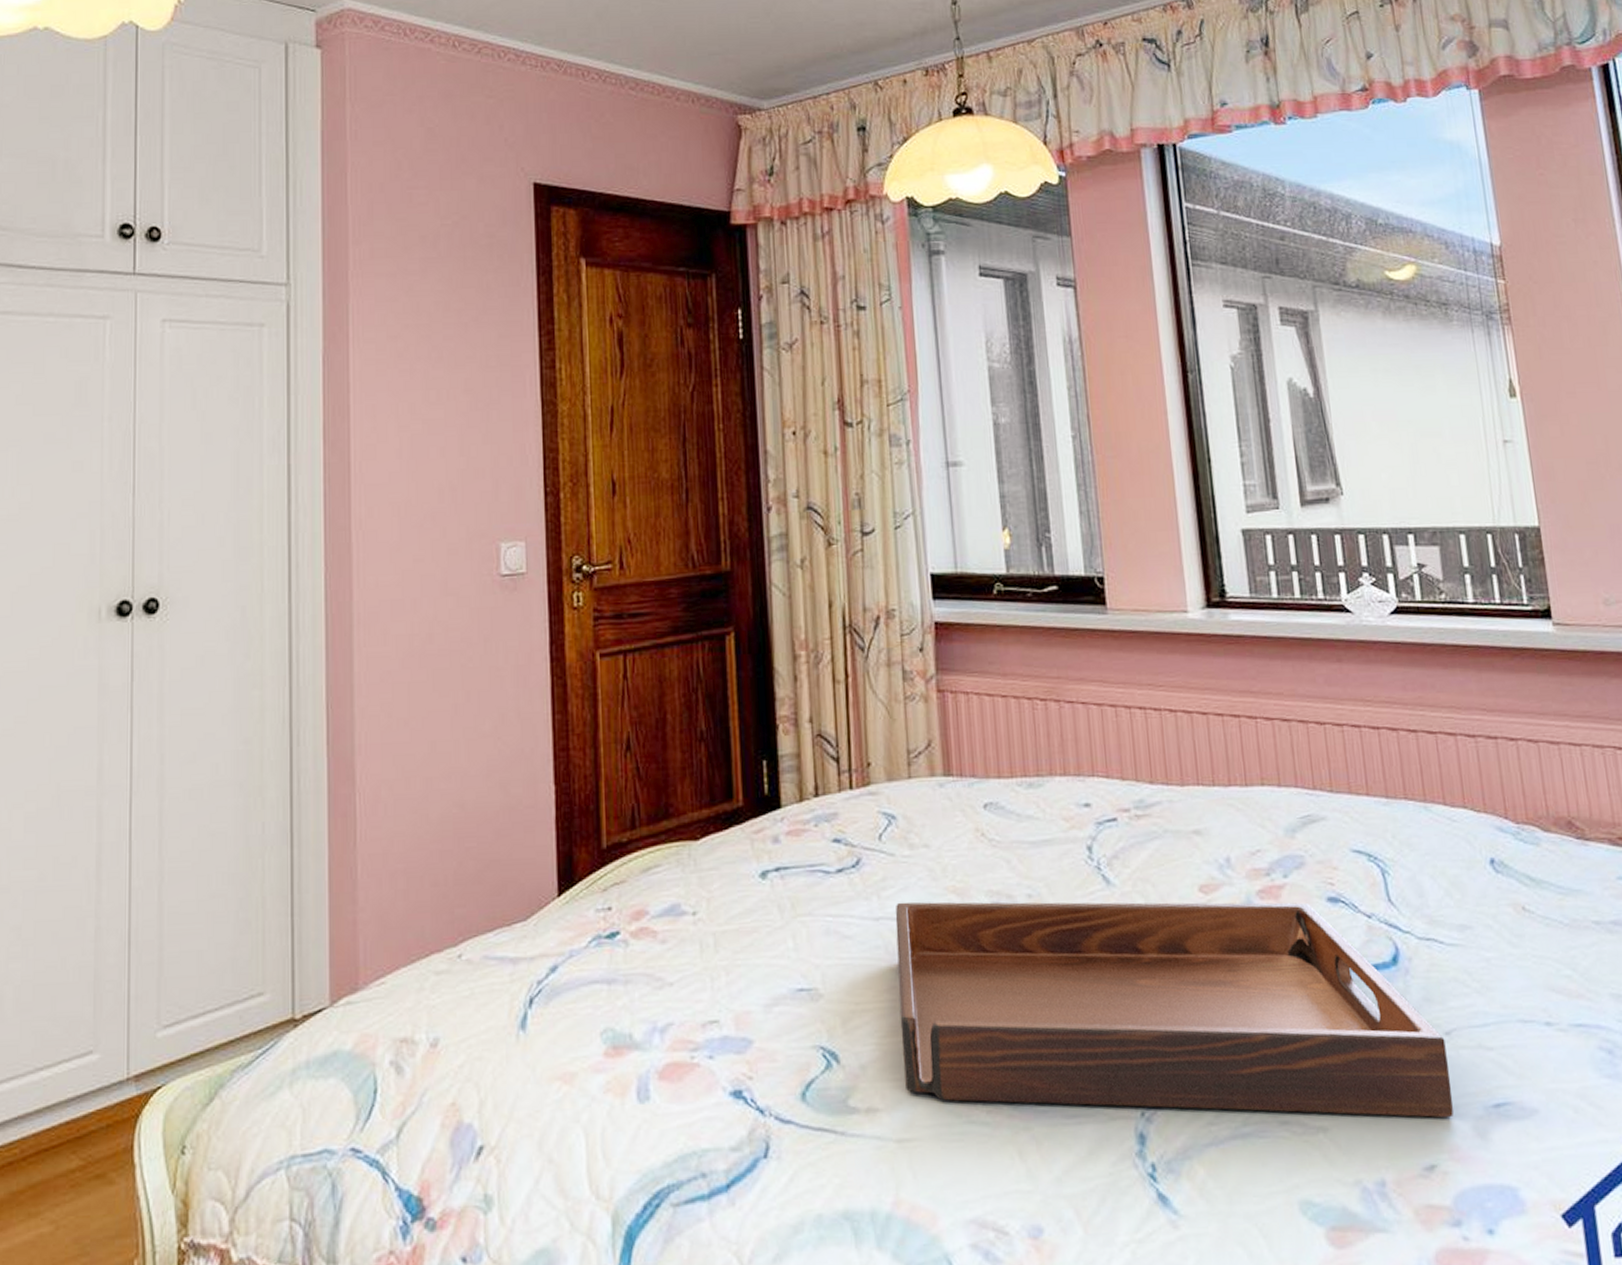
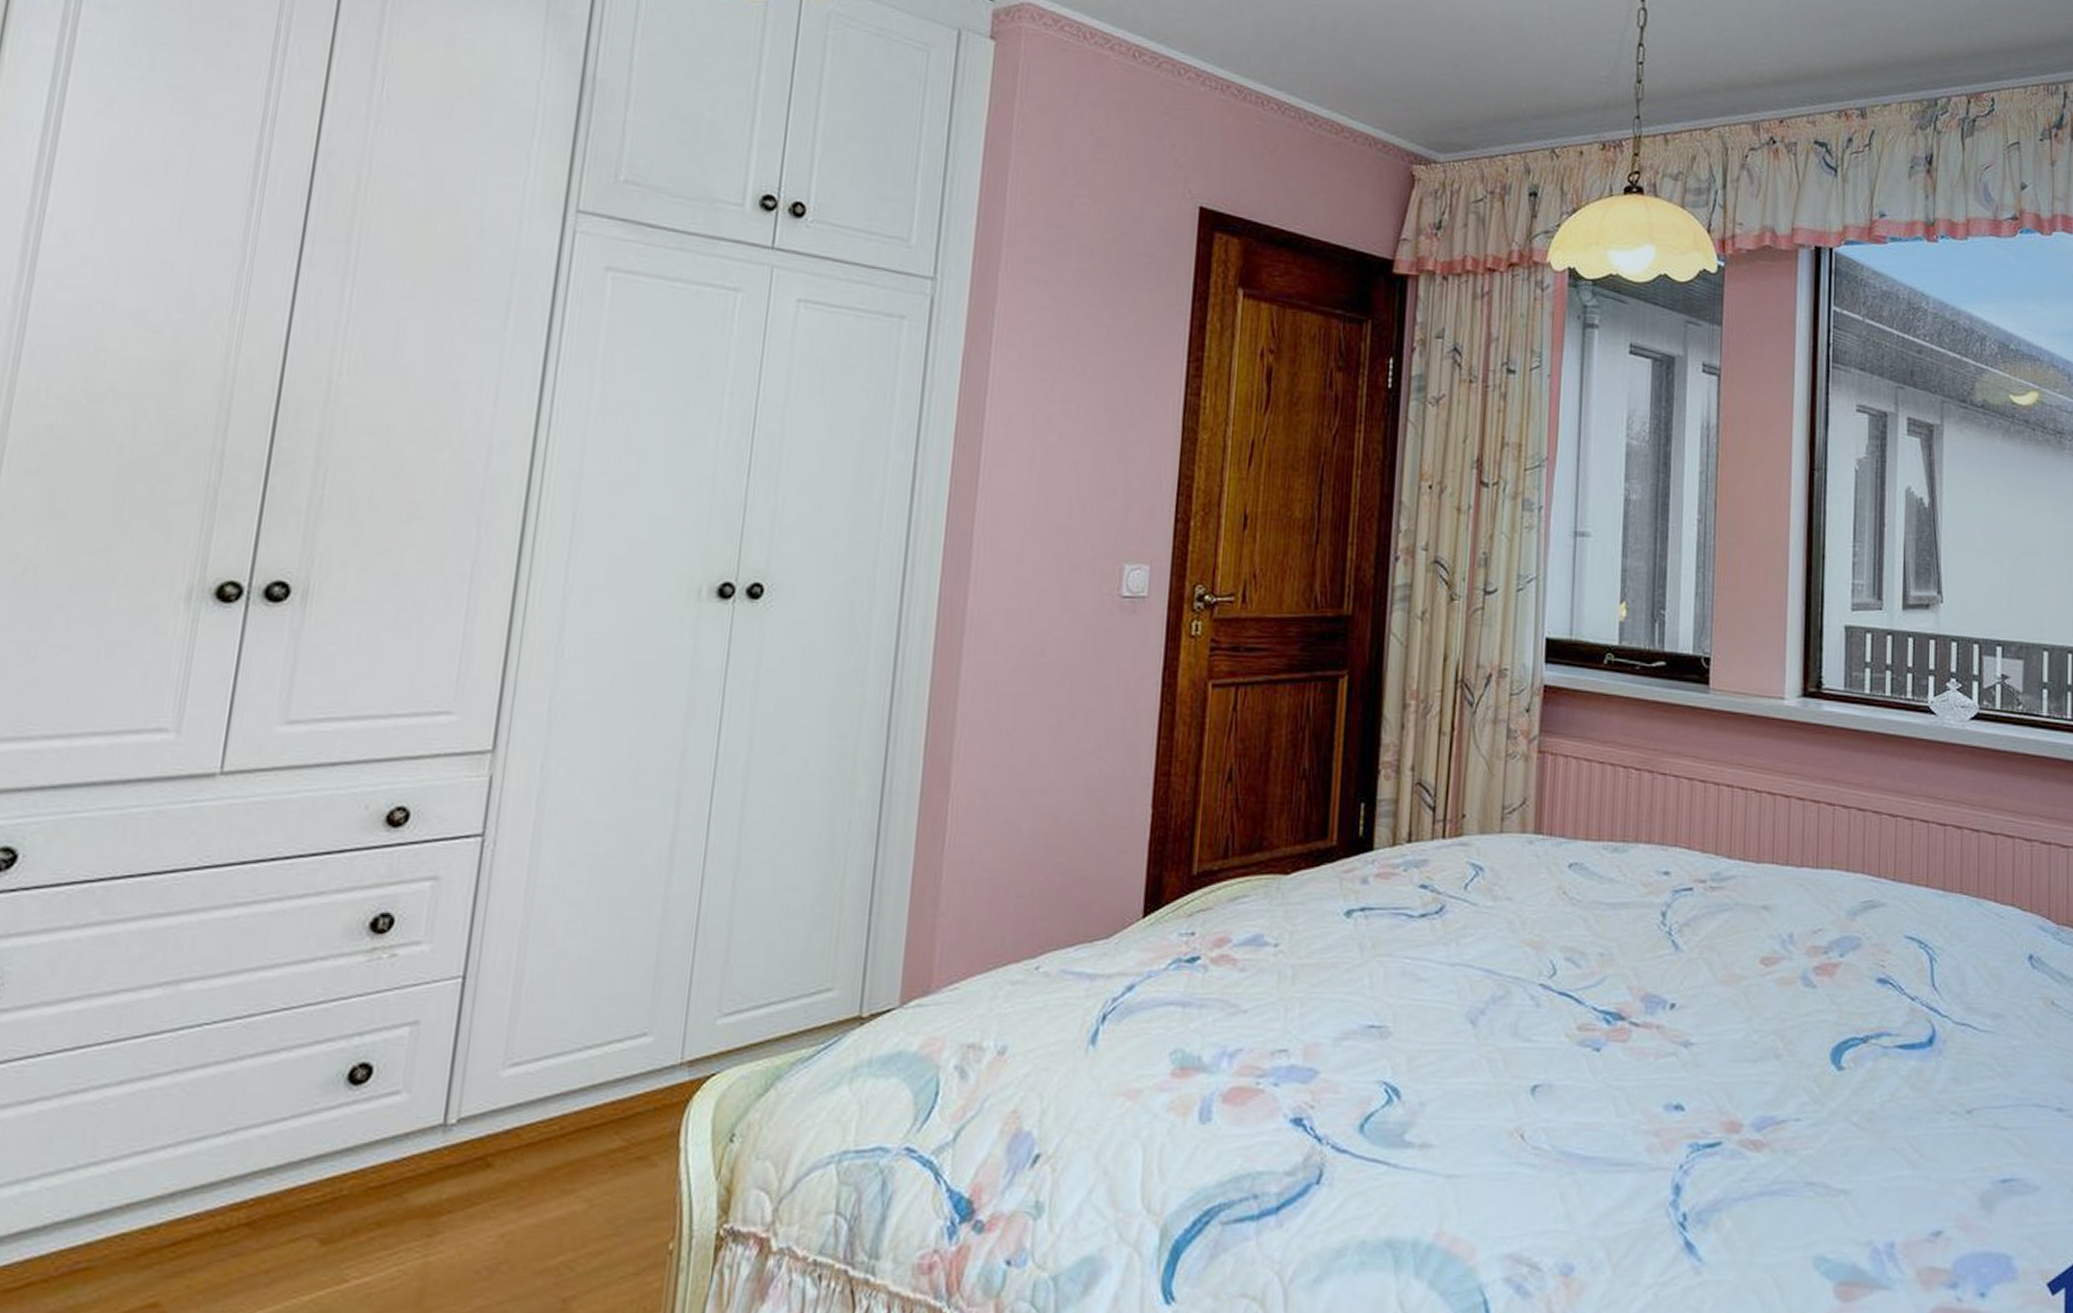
serving tray: present [895,902,1454,1118] -> none [1461,950,1966,1188]

